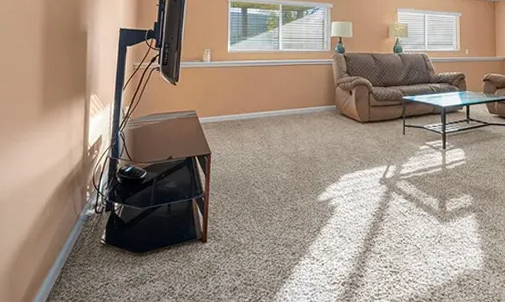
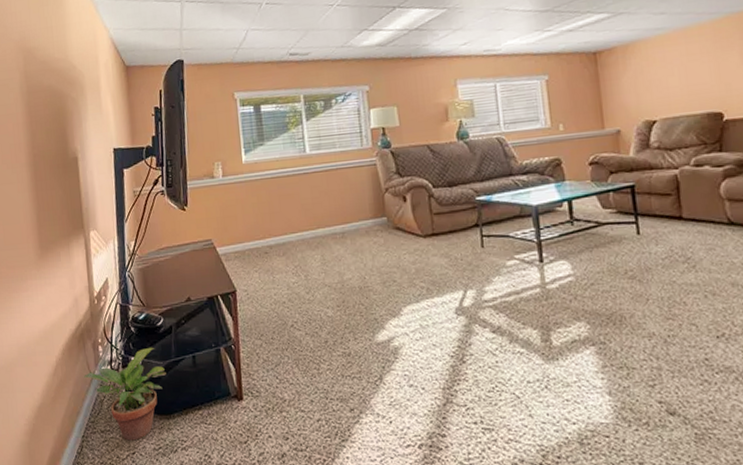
potted plant: none [69,195,144,273] -> present [83,347,166,441]

